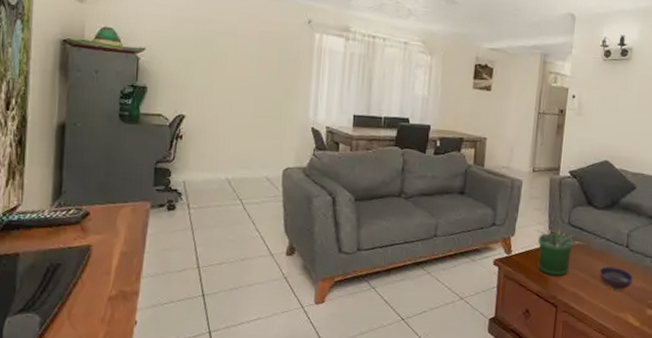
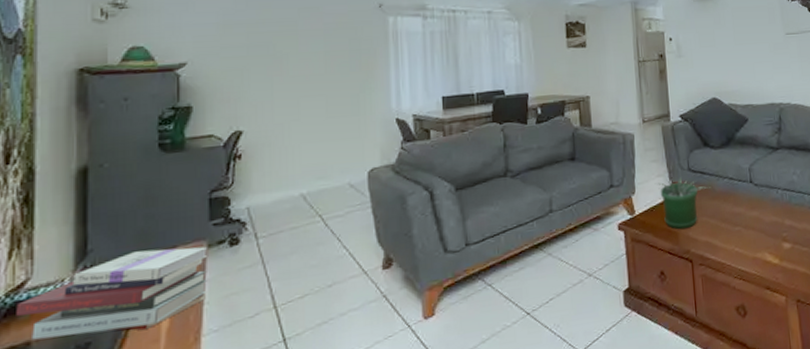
books: none [10,199,151,263] -> present [16,246,208,340]
bowl: present [599,266,634,291] -> none [728,205,764,230]

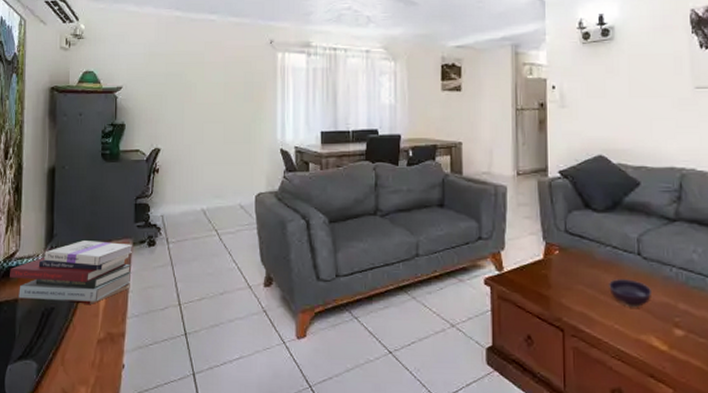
planter: present [655,176,708,230] -> none [527,237,587,295]
bowl: none [728,205,764,230] -> present [609,279,653,308]

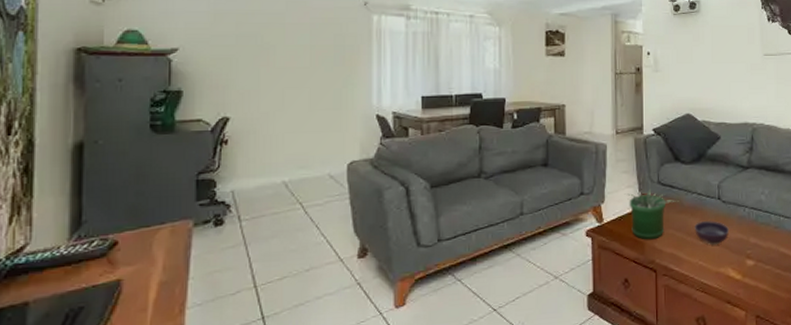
books: present [10,240,133,304] -> none [16,224,194,301]
planter: none [527,237,587,295] -> present [625,188,676,240]

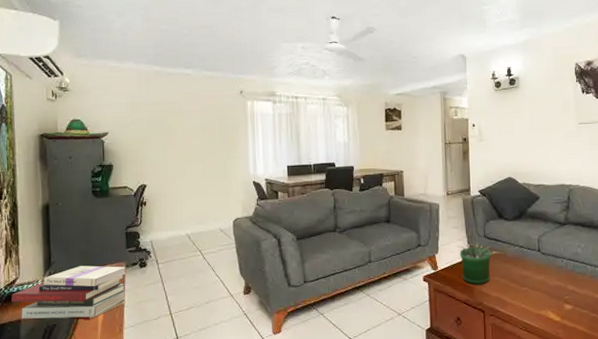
books: none [16,224,194,301] -> present [11,265,126,320]
bowl: present [695,221,730,245] -> none [517,270,549,291]

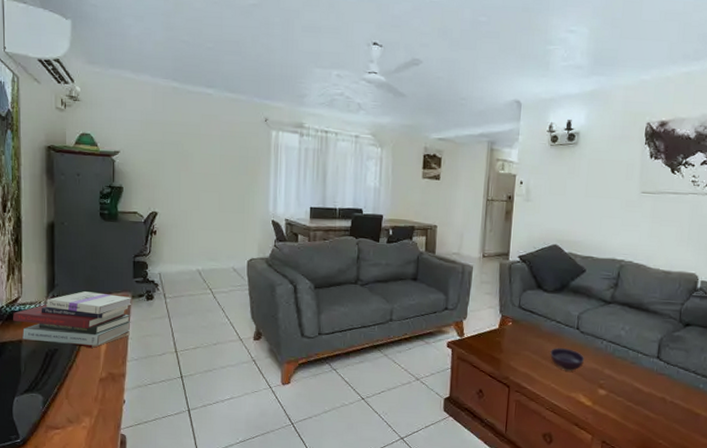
planter: present [456,241,501,285] -> none [486,311,535,358]
bowl: none [517,270,549,291] -> present [550,348,585,371]

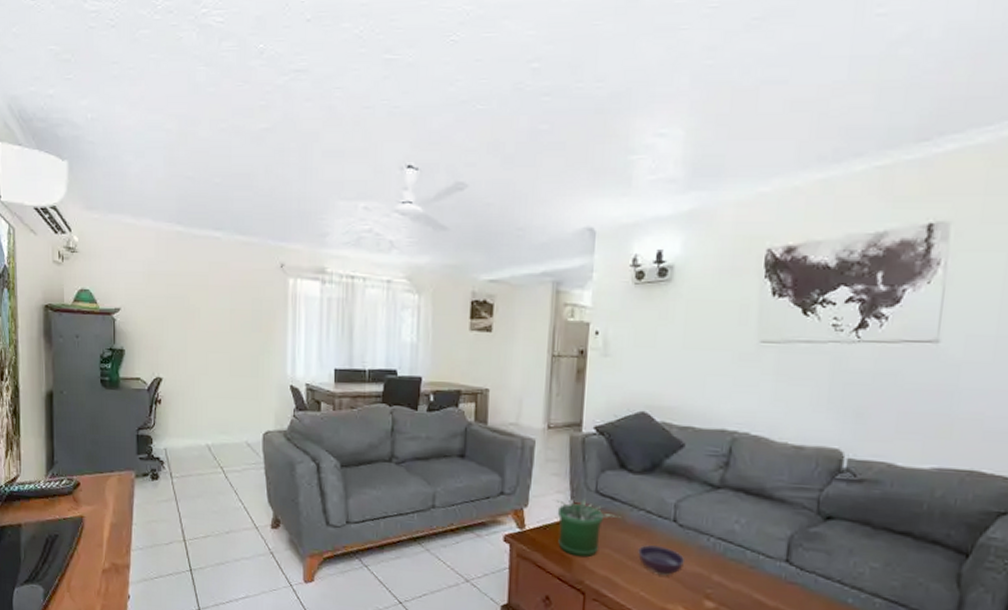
books: present [13,291,132,348] -> none [12,469,136,534]
planter: none [486,311,535,358] -> present [553,497,617,558]

